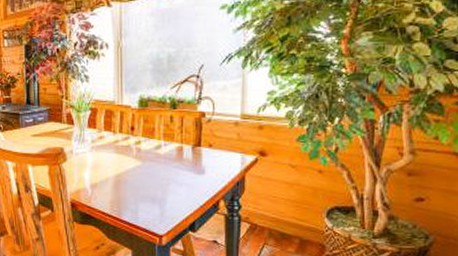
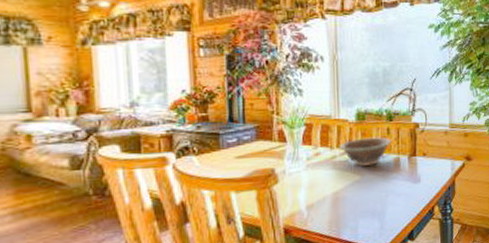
decorative bowl: none [121,124,175,152] -> present [339,137,392,166]

